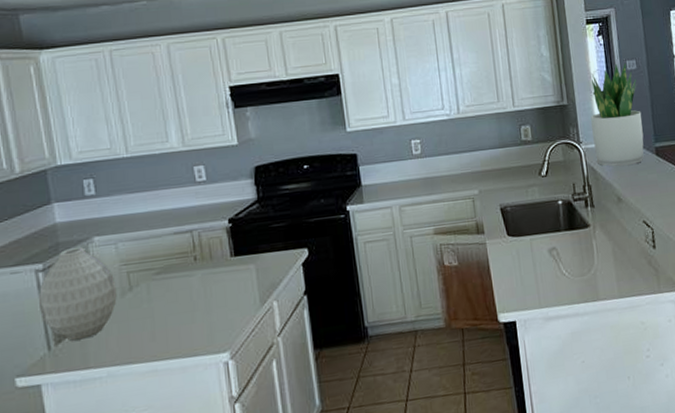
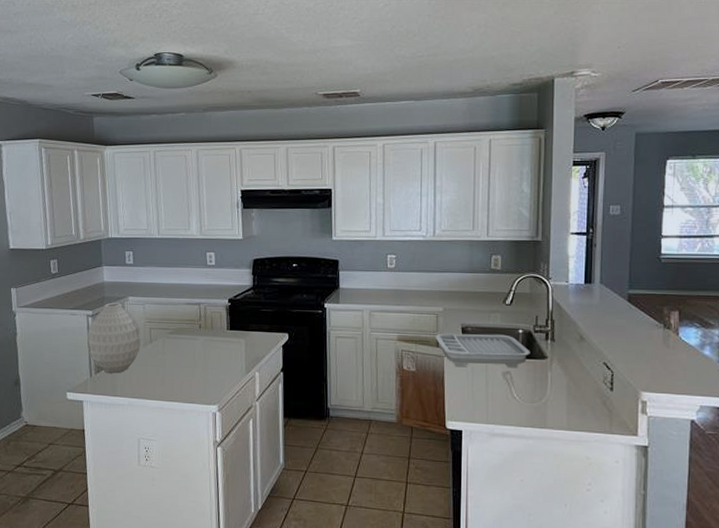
dish rack: none [474,208,573,253] -> present [435,333,530,368]
planter: present [590,63,644,167] -> none [563,208,619,308]

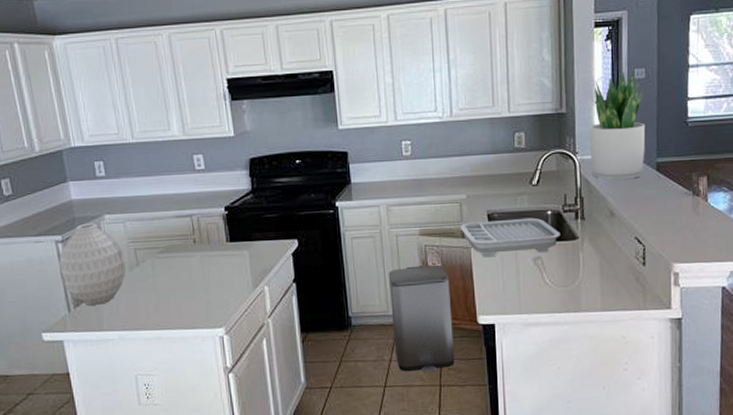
pedal bin: none [366,368,422,469] -> present [388,264,454,373]
planter: none [563,208,619,308] -> present [590,72,646,181]

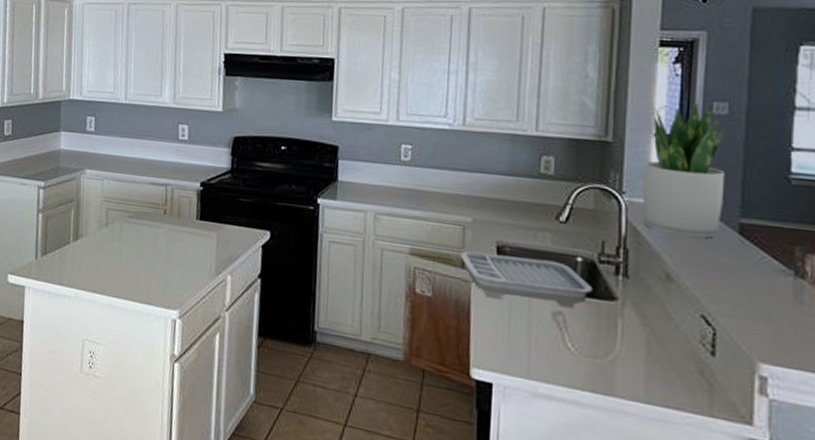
vase: present [58,223,126,306] -> none [35,174,97,258]
pedal bin: present [388,264,454,373] -> none [362,287,440,424]

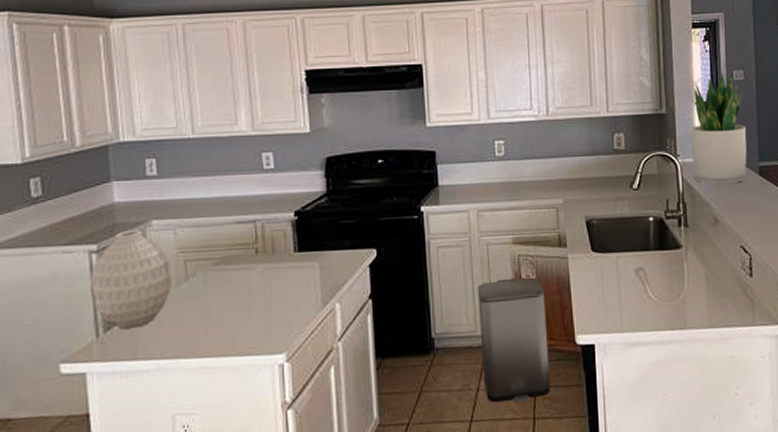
vase: none [35,174,97,258] -> present [89,230,172,329]
pedal bin: none [362,287,440,424] -> present [477,277,550,404]
dish rack: present [460,250,593,308] -> none [556,224,663,269]

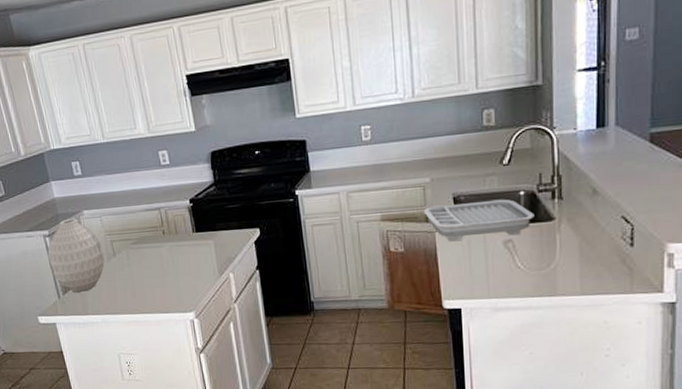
pedal bin: present [477,277,550,404] -> none [349,250,419,356]
dish rack: none [556,224,663,269] -> present [423,199,534,242]
planter: present [690,73,747,185] -> none [570,32,638,156]

